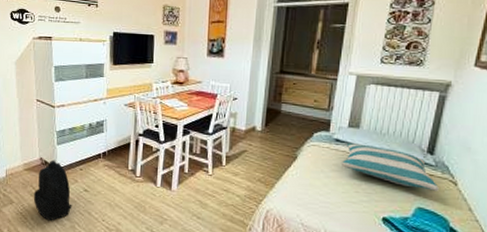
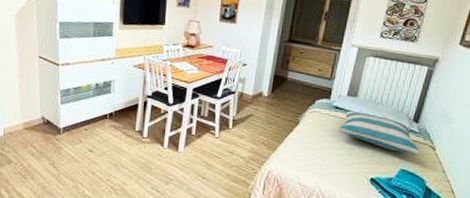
backpack: present [33,160,72,221] -> none [34,119,76,181]

